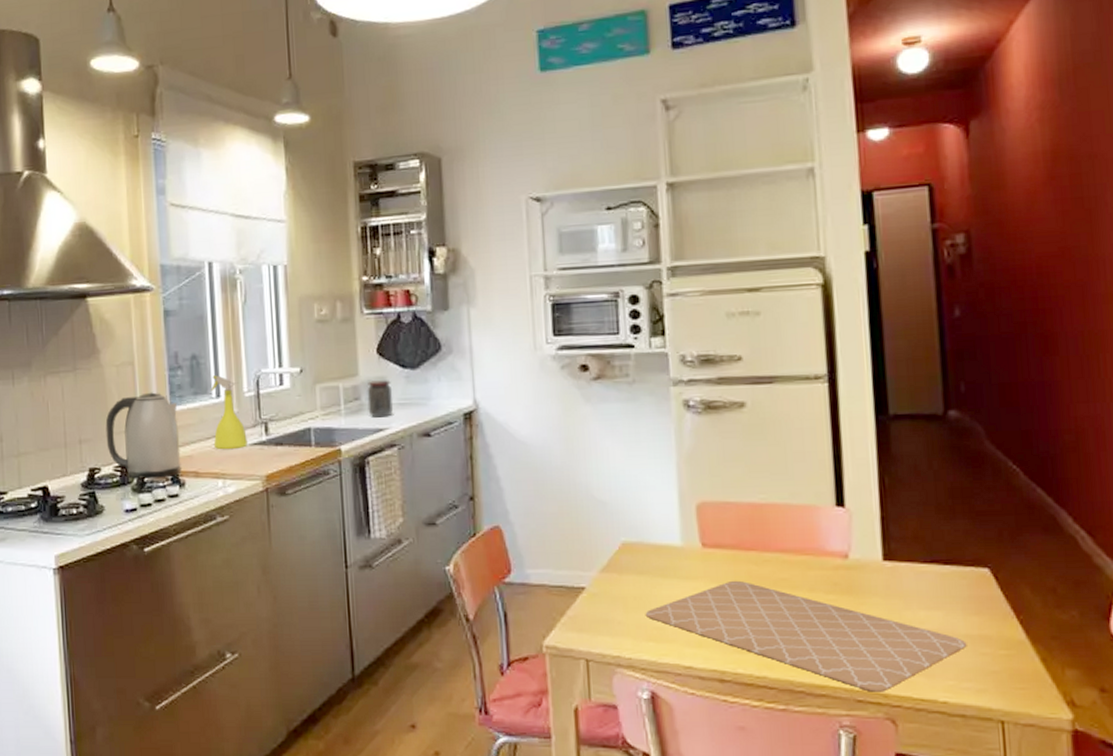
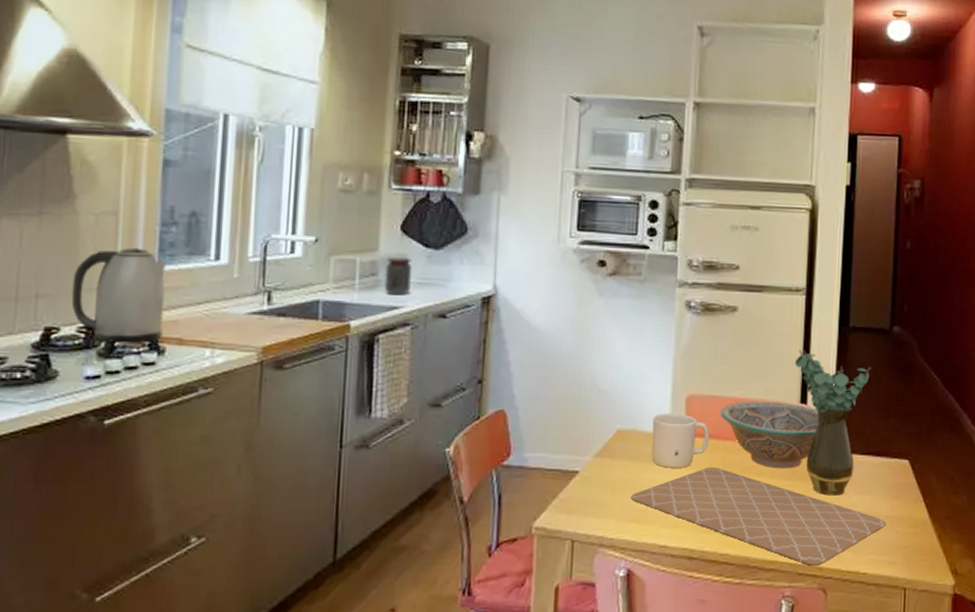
spray bottle: present [210,375,247,450] -> none [205,236,246,318]
mug: none [660,523,730,583] -> present [651,413,710,468]
bowl: none [738,505,863,581] -> present [720,401,819,469]
vase: none [823,445,925,611] -> present [794,350,871,496]

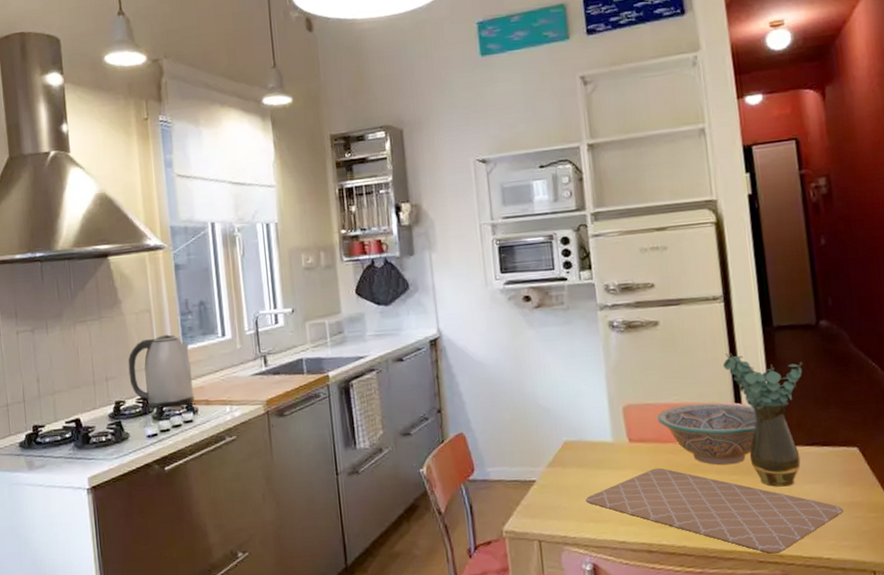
jar: present [384,257,413,295] -> none [348,315,372,348]
mug: present [651,413,710,468] -> none [594,422,651,472]

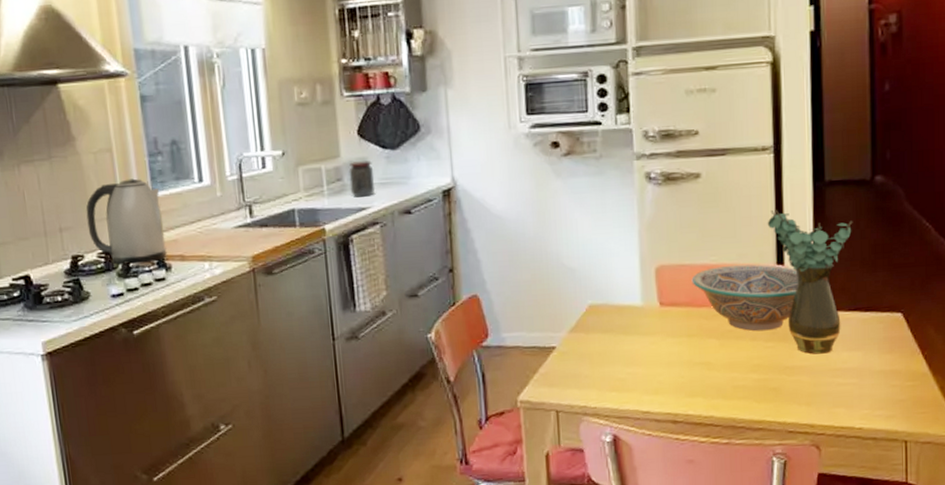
jar: none [348,315,372,348] -> present [349,160,375,198]
placemat: present [585,468,844,554] -> none [609,333,881,424]

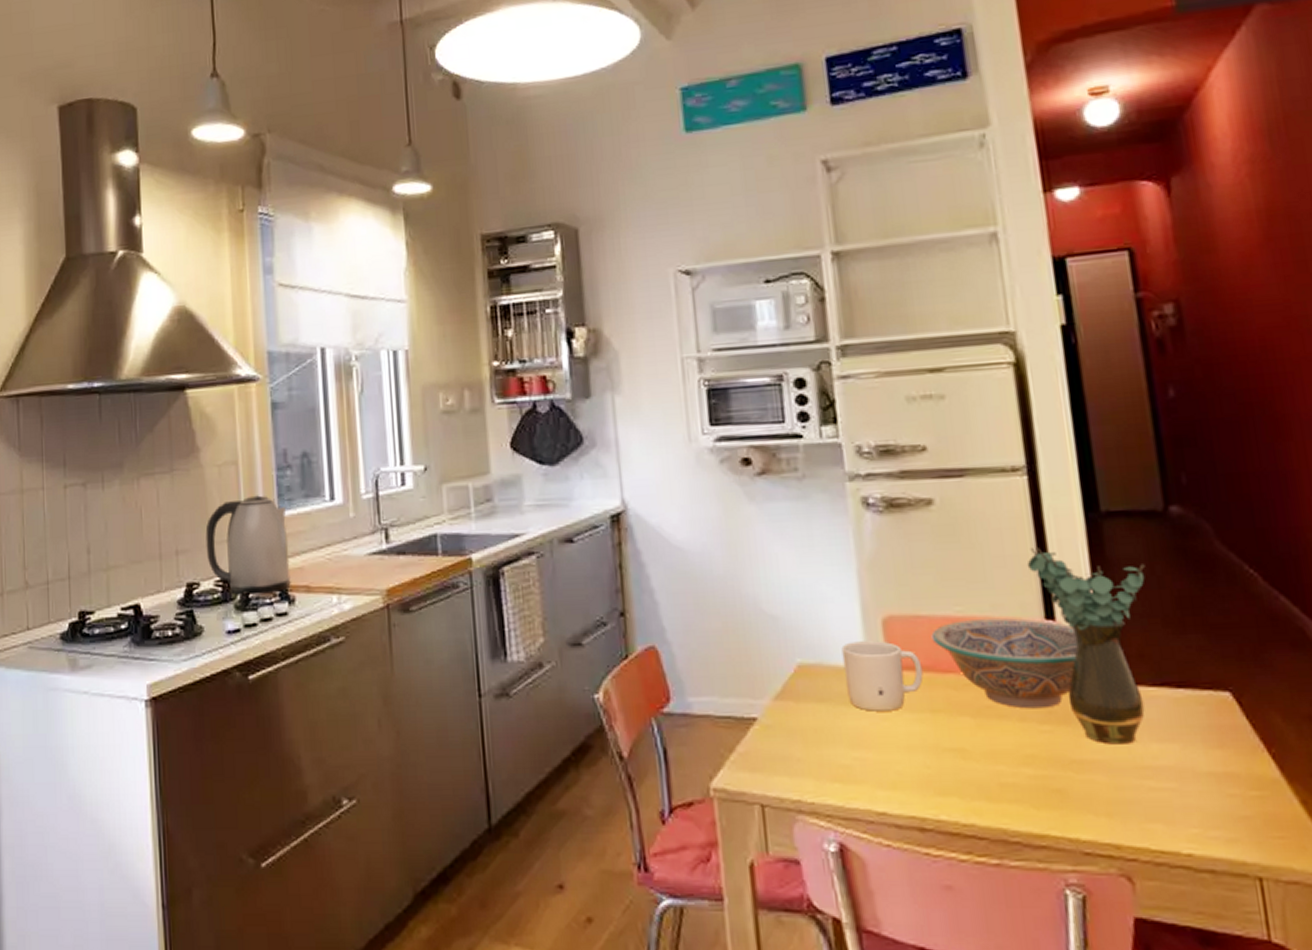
jar: present [349,160,375,198] -> none [500,478,531,522]
mug: none [623,284,684,338] -> present [841,641,924,712]

